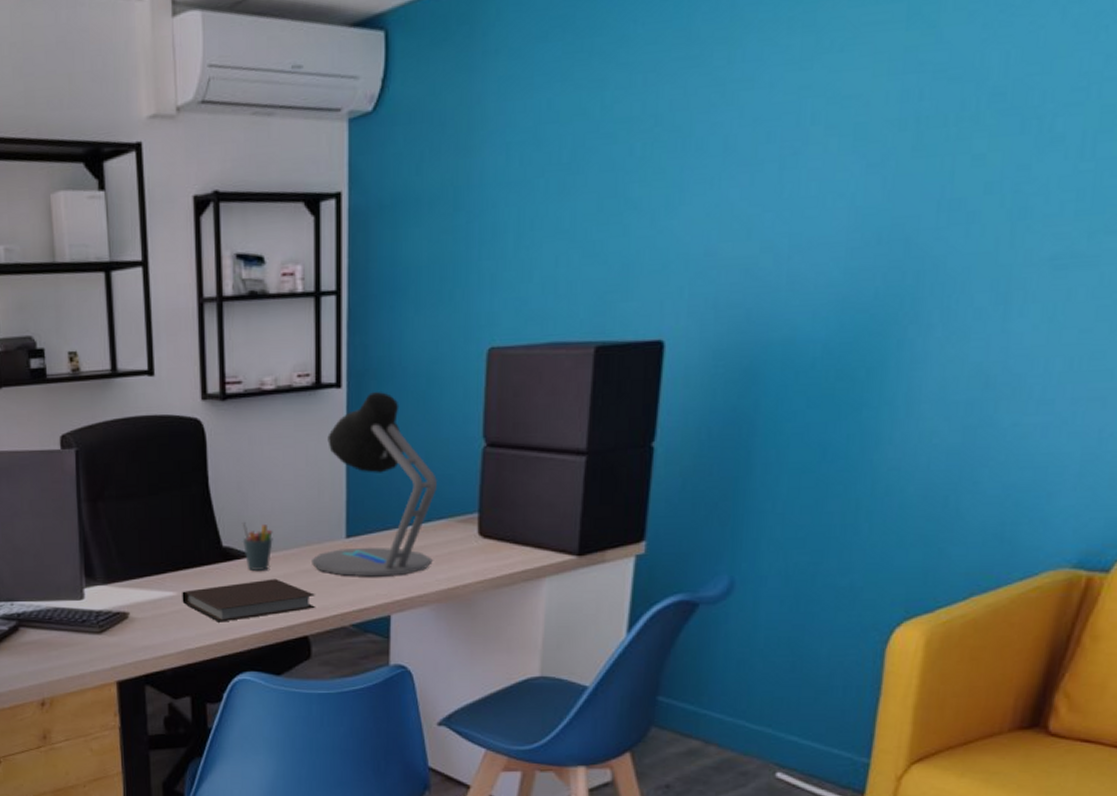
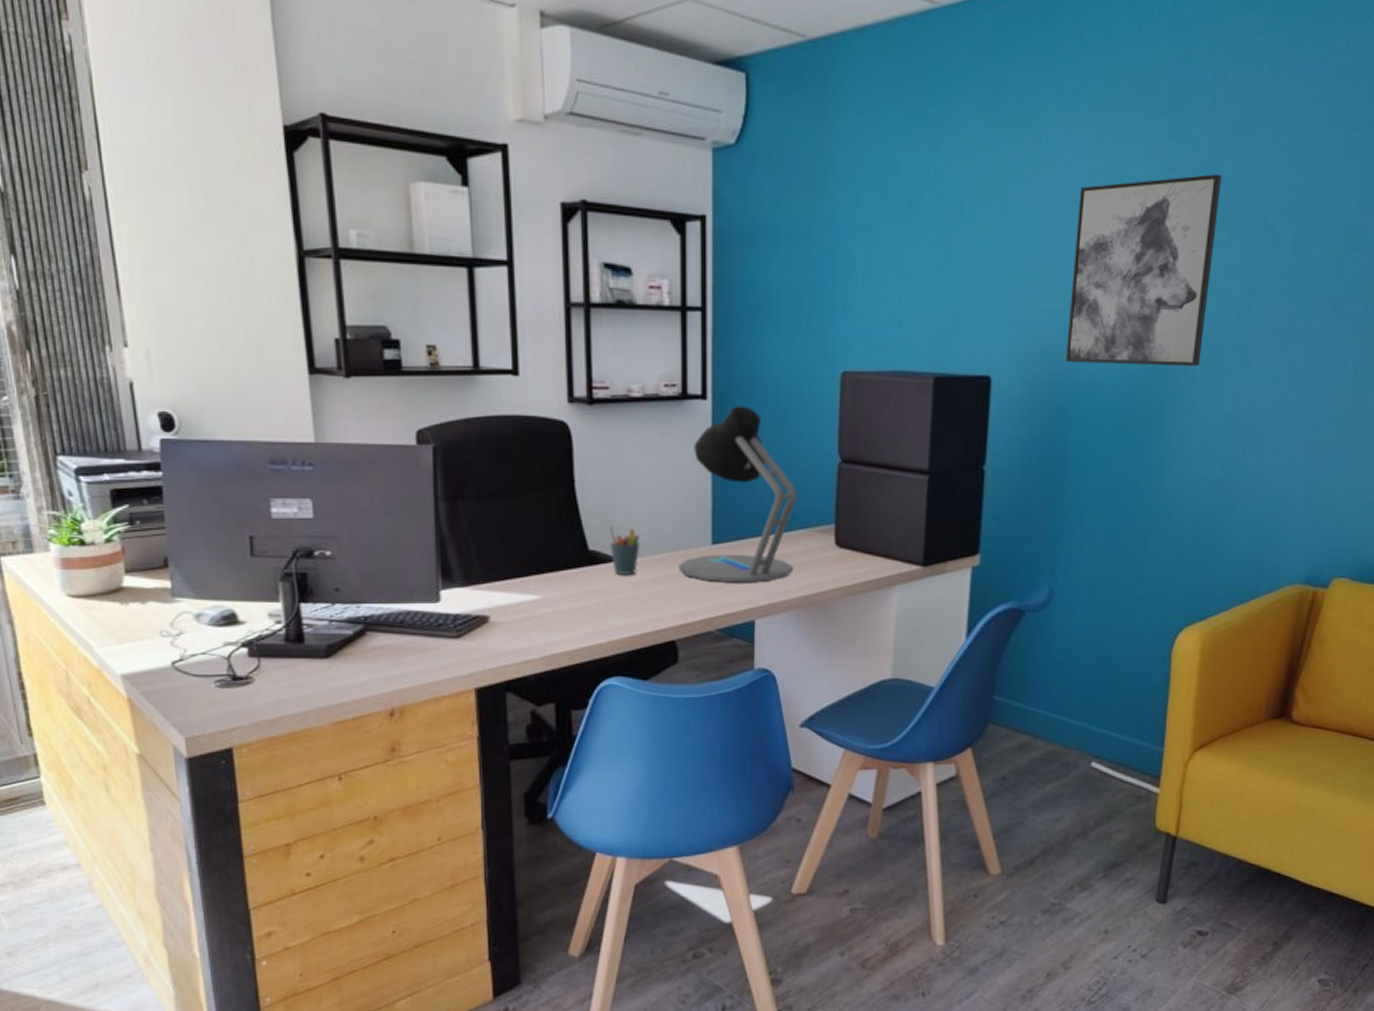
notebook: present [182,578,316,622] -> none [546,583,683,627]
wall art: none [757,67,981,318] -> present [1065,174,1222,366]

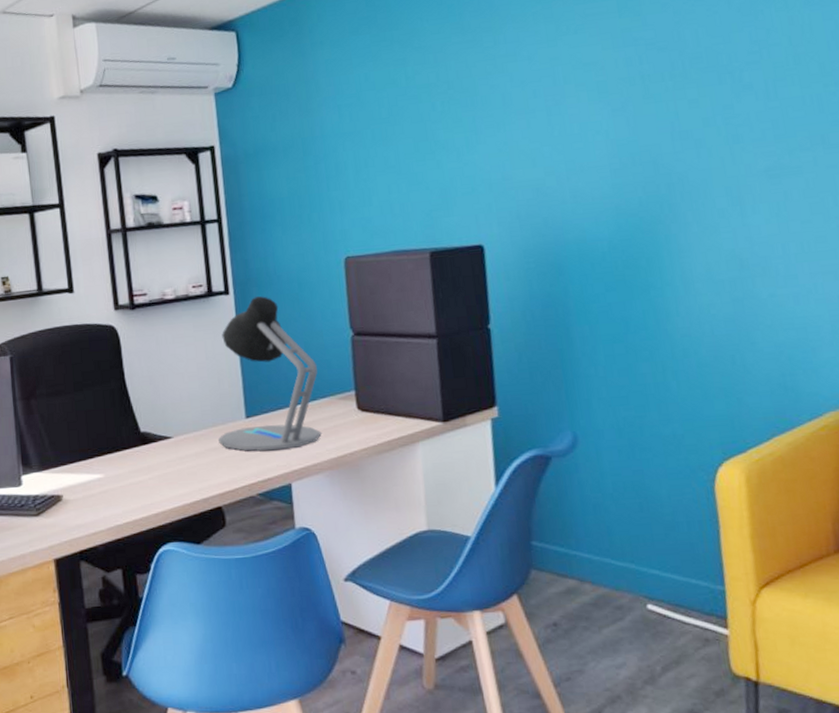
pen holder: present [609,525,640,576] -> none [156,409,184,452]
wall art: present [1065,174,1222,366] -> none [542,41,691,224]

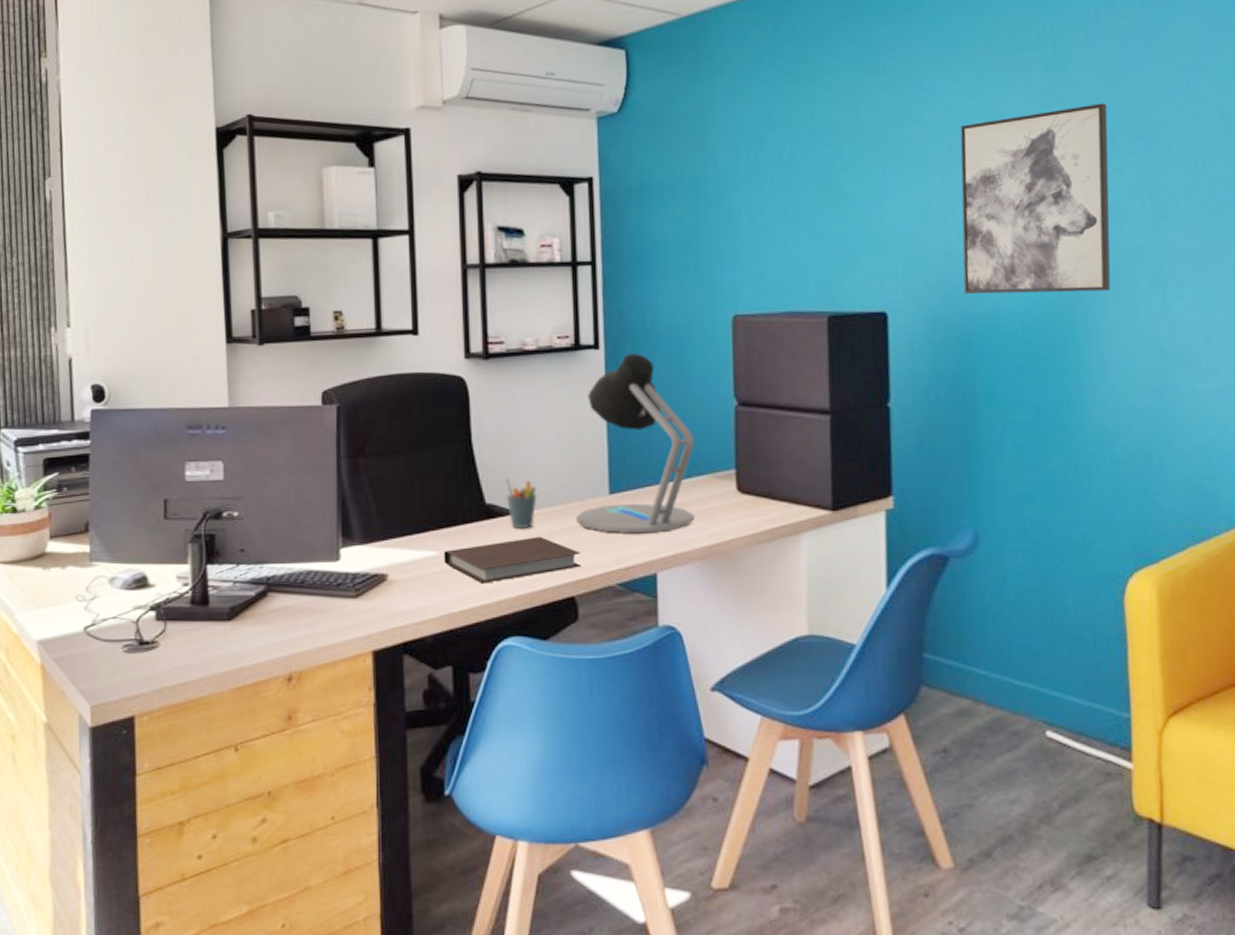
notebook: none [108,457,226,499] -> present [444,536,582,584]
pen holder: none [156,409,184,452] -> present [505,477,537,530]
wall art: none [542,41,691,224] -> present [960,103,1111,295]

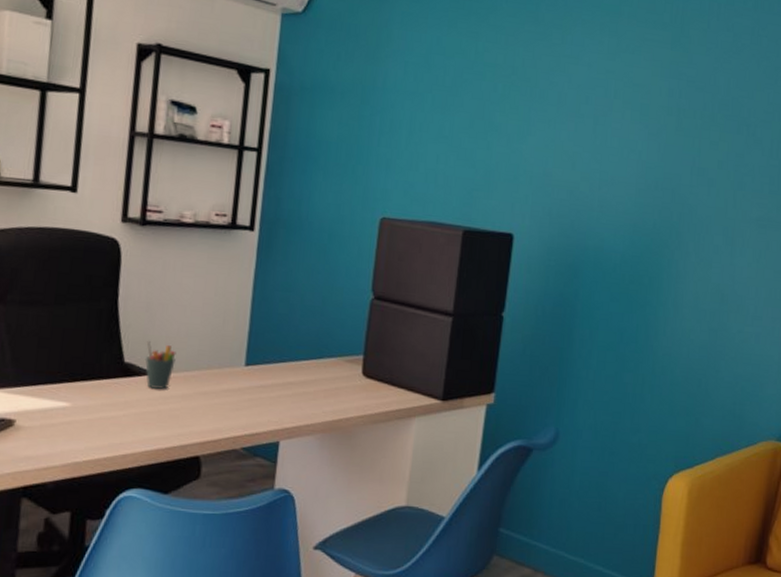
notebook: present [444,536,582,584] -> none [75,398,211,437]
desk lamp: present [576,354,695,534] -> none [210,239,331,405]
wall art: present [960,103,1111,295] -> none [578,82,714,242]

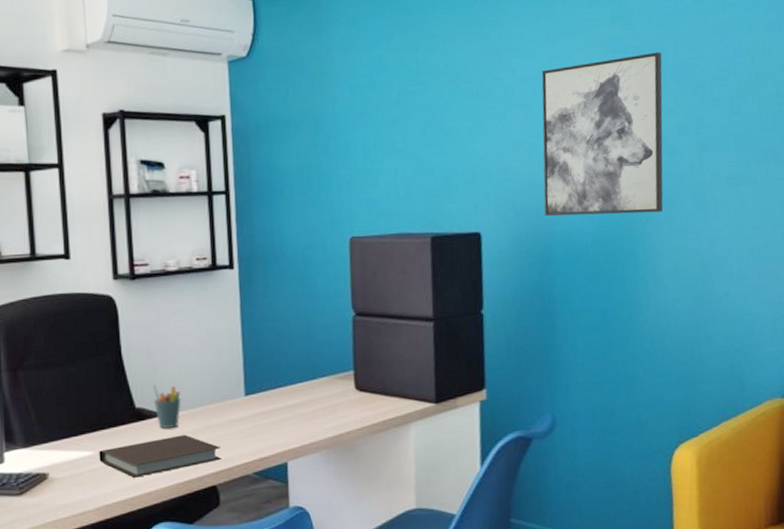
notebook: none [75,398,211,437] -> present [99,434,222,478]
wall art: none [578,82,714,242] -> present [541,52,663,217]

